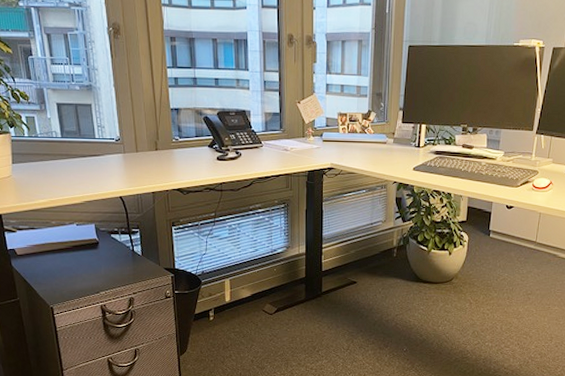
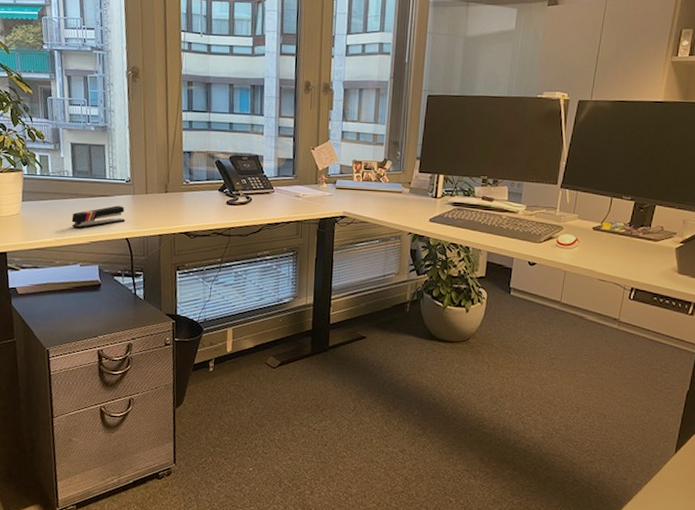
stapler: none [64,165,118,189] -> present [71,205,126,229]

